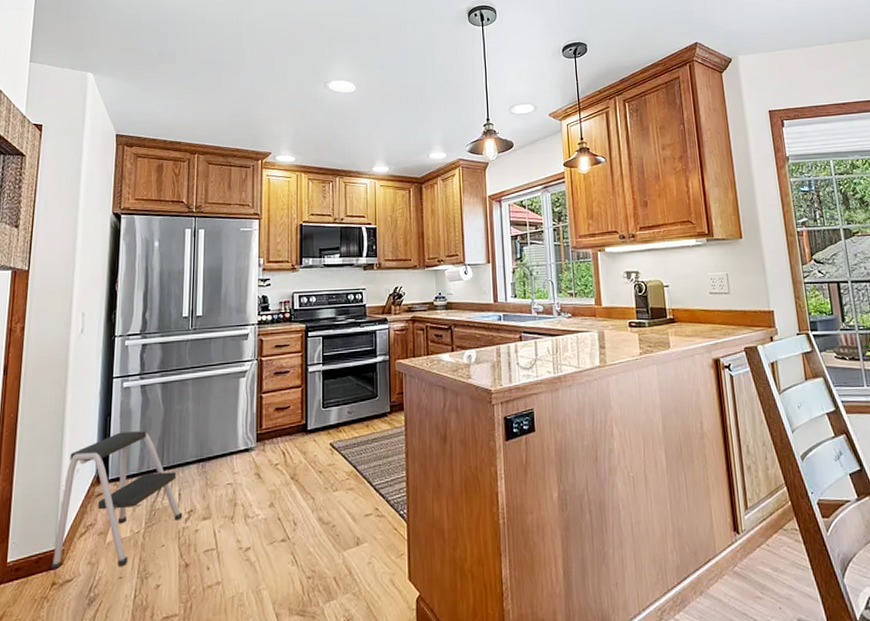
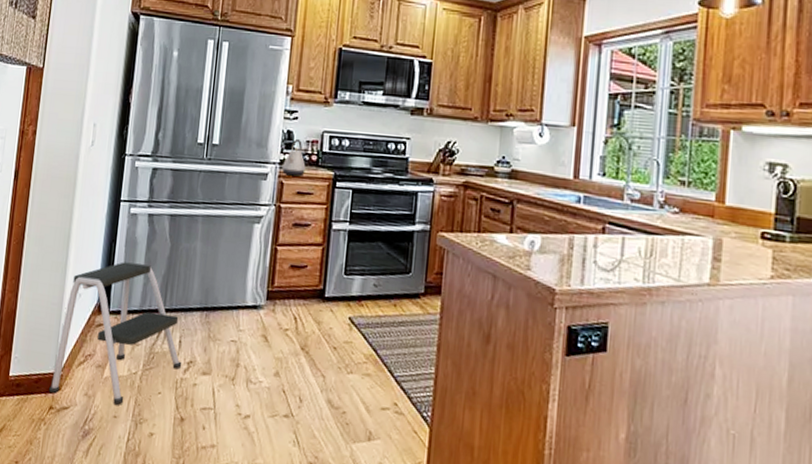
kettle: none [261,301,281,333] -> present [282,138,306,177]

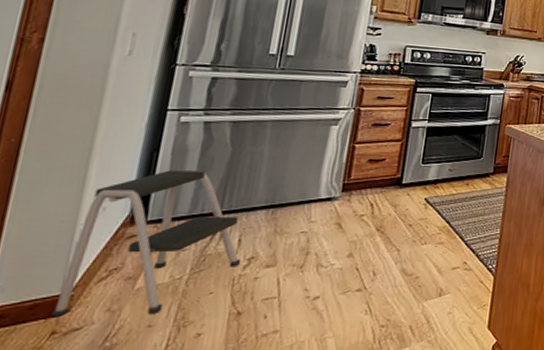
kettle: present [282,138,306,177] -> none [363,51,388,84]

